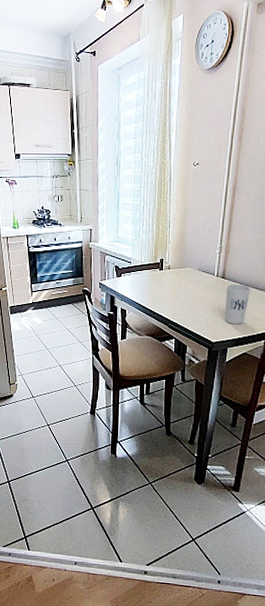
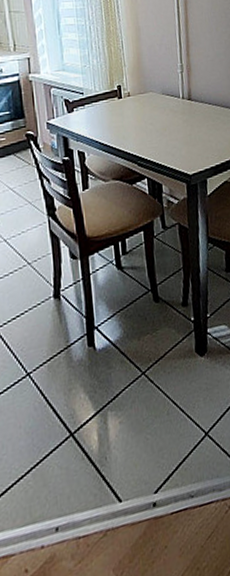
cup: present [224,284,251,325] -> none [194,104,220,151]

